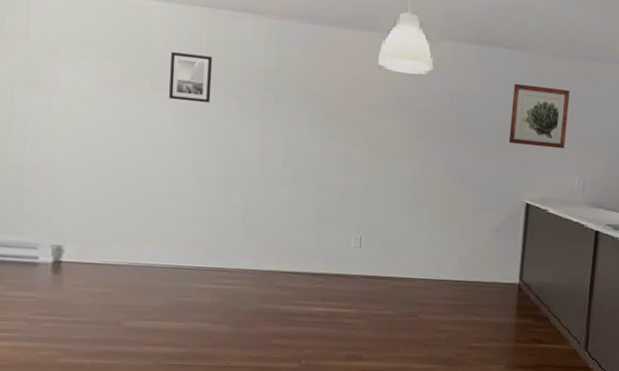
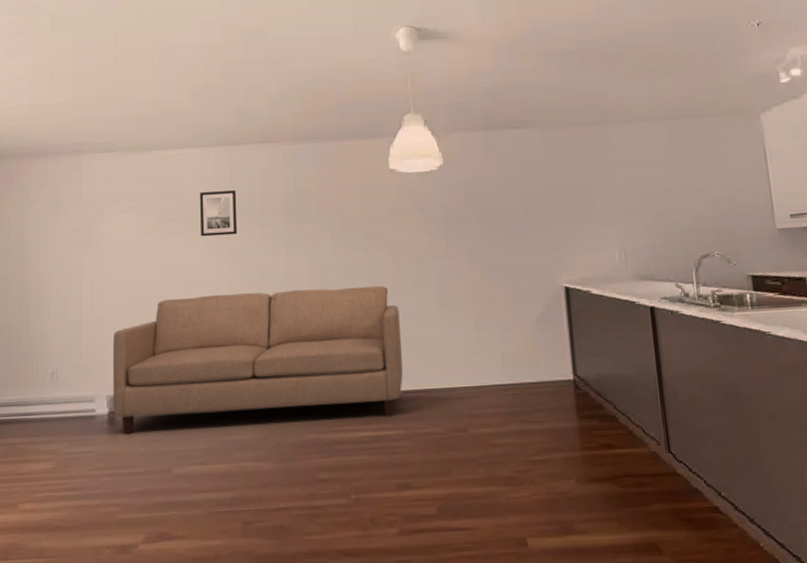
sofa: none [58,157,370,297] -> present [112,285,403,434]
wall art: present [508,83,570,149] -> none [528,159,596,226]

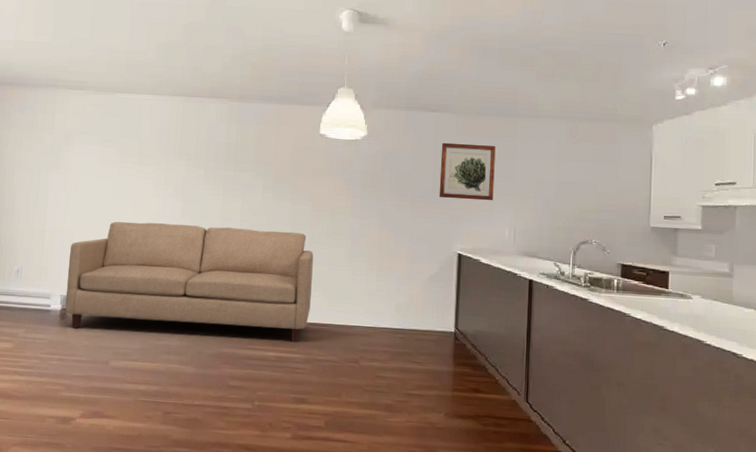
wall art: present [200,190,238,237] -> none [152,134,186,174]
wall art: none [528,159,596,226] -> present [439,142,496,201]

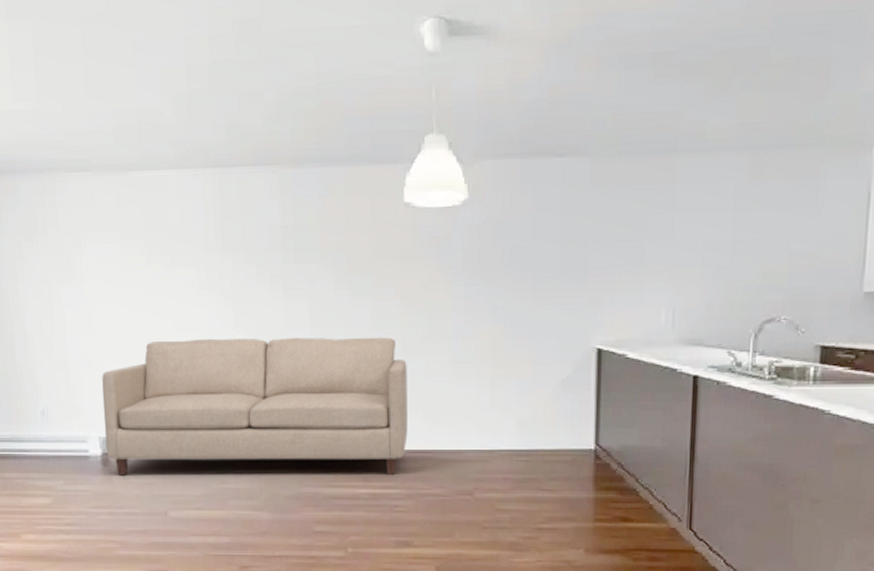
wall art: present [439,142,496,201] -> none [569,197,646,276]

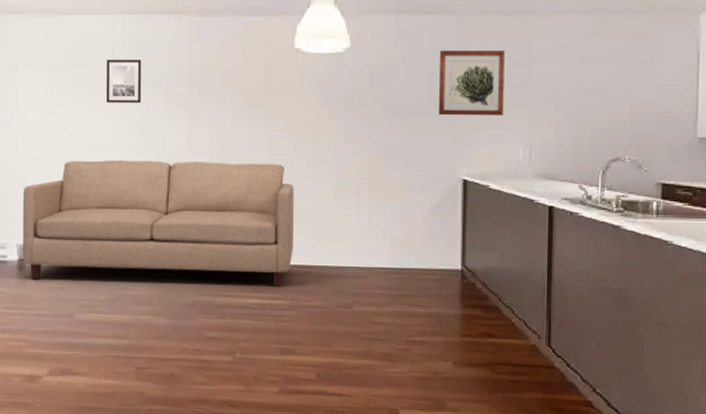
wall art: none [188,221,230,274] -> present [106,60,142,104]
wall art: none [569,197,646,276] -> present [438,49,505,116]

